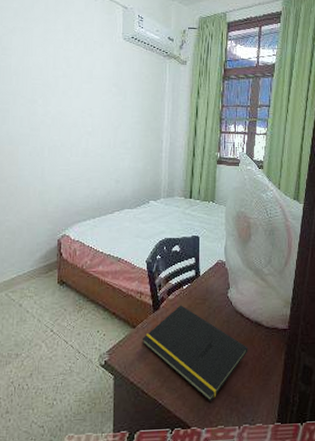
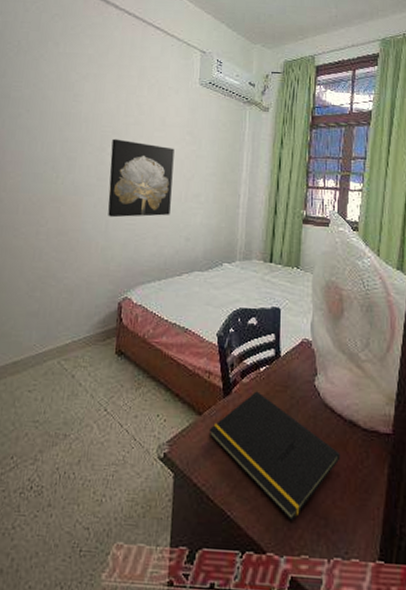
wall art: none [42,91,102,164] -> present [108,138,175,218]

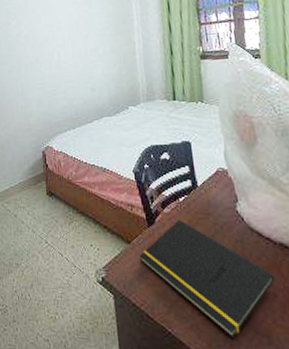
wall art: present [108,138,175,218] -> none [15,11,74,80]

